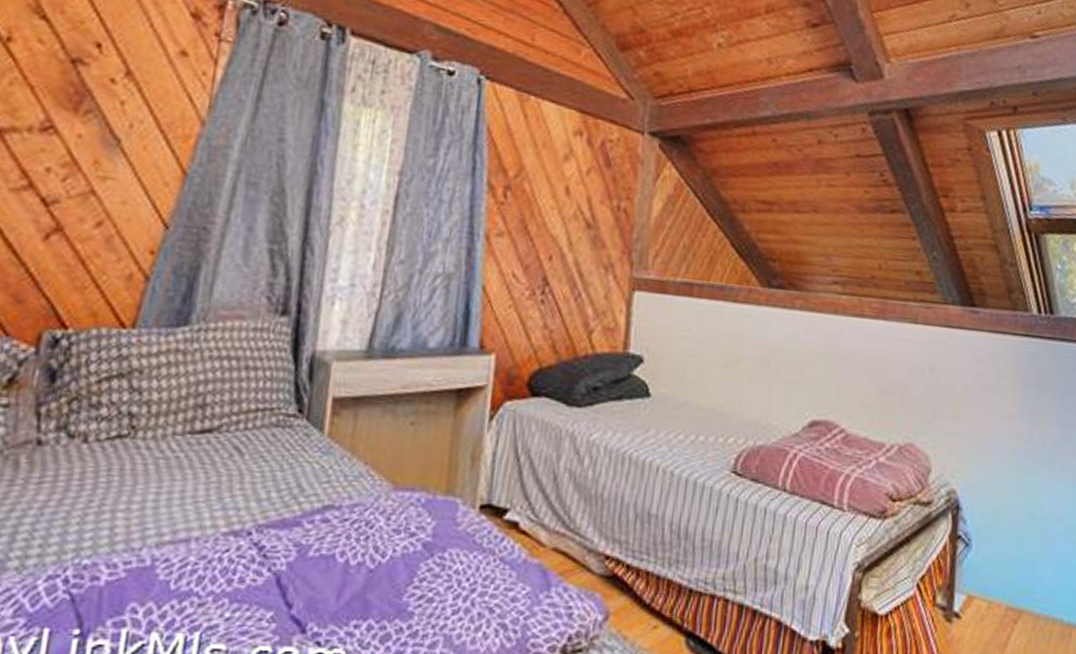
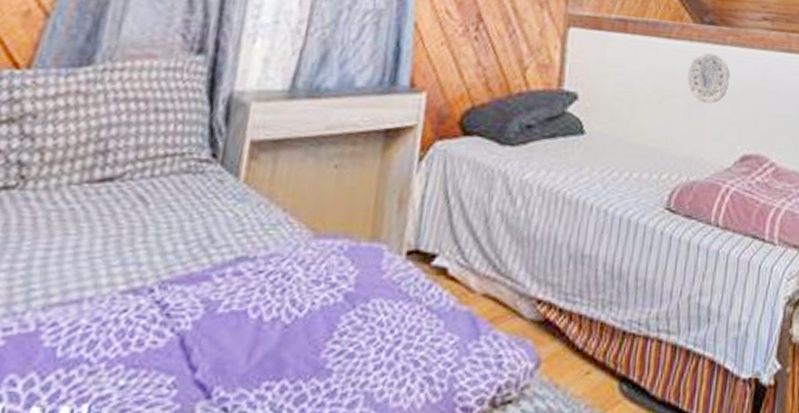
decorative plate: none [754,317,799,369] -> present [687,53,731,104]

